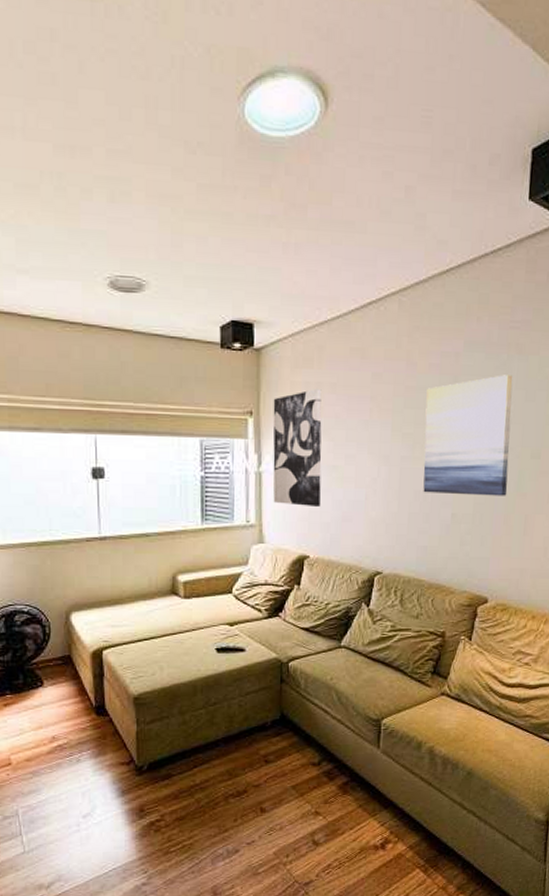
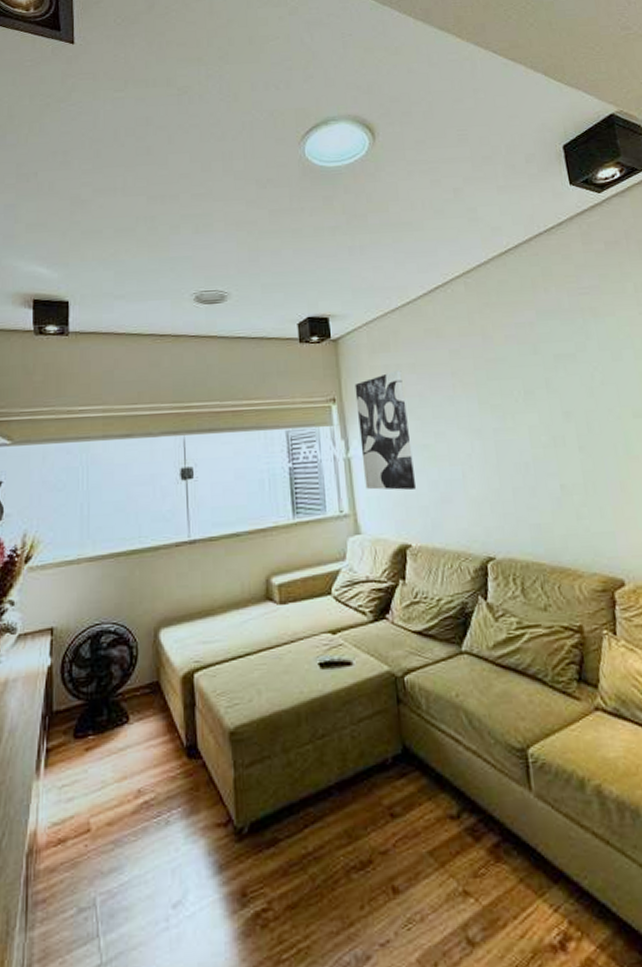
wall art: present [423,375,513,496] -> none [507,337,617,465]

